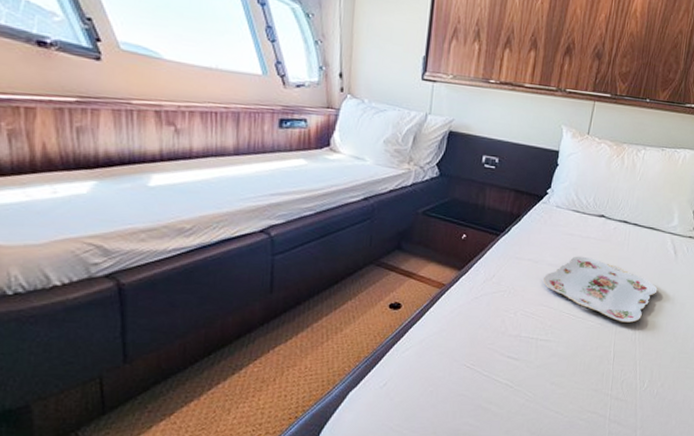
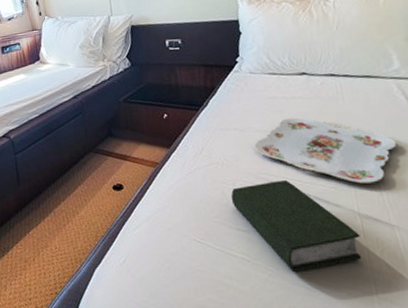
book: none [509,313,610,397] -> present [230,179,362,272]

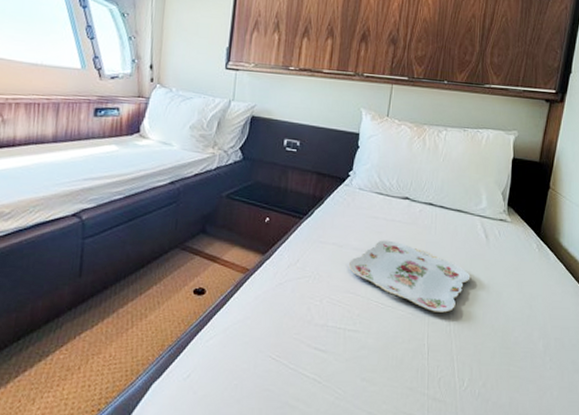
book: present [230,179,362,272] -> none [315,301,425,396]

